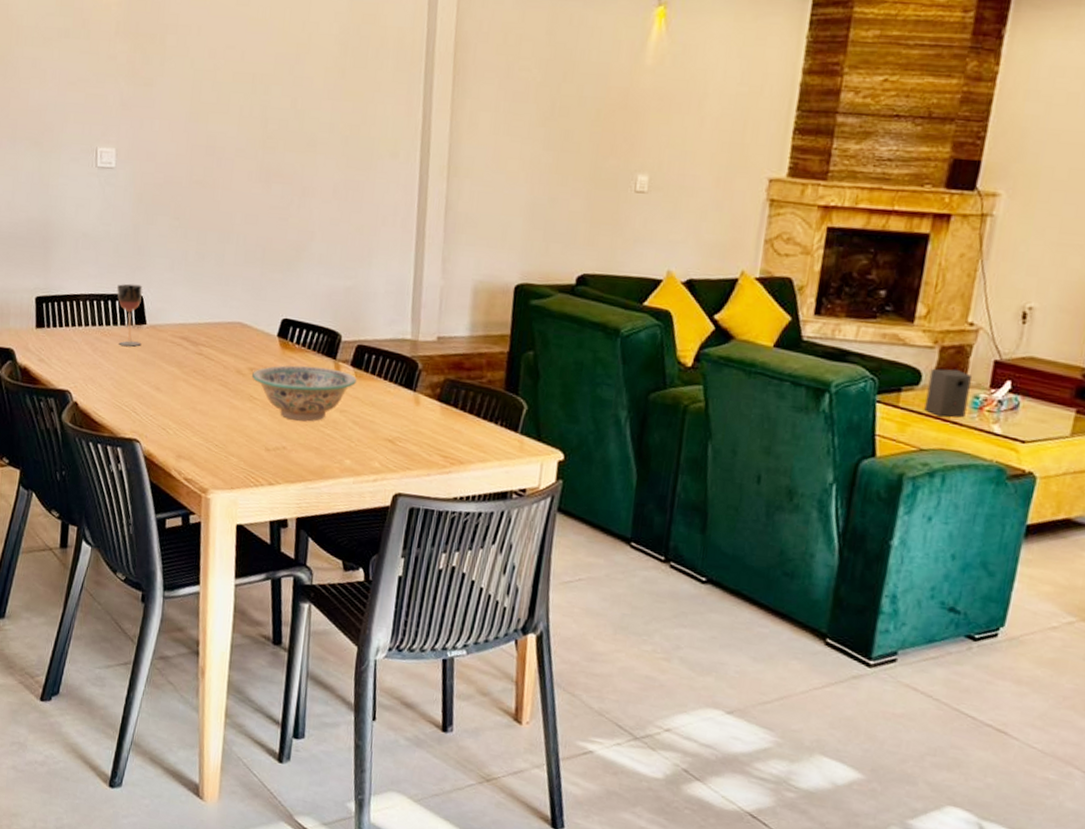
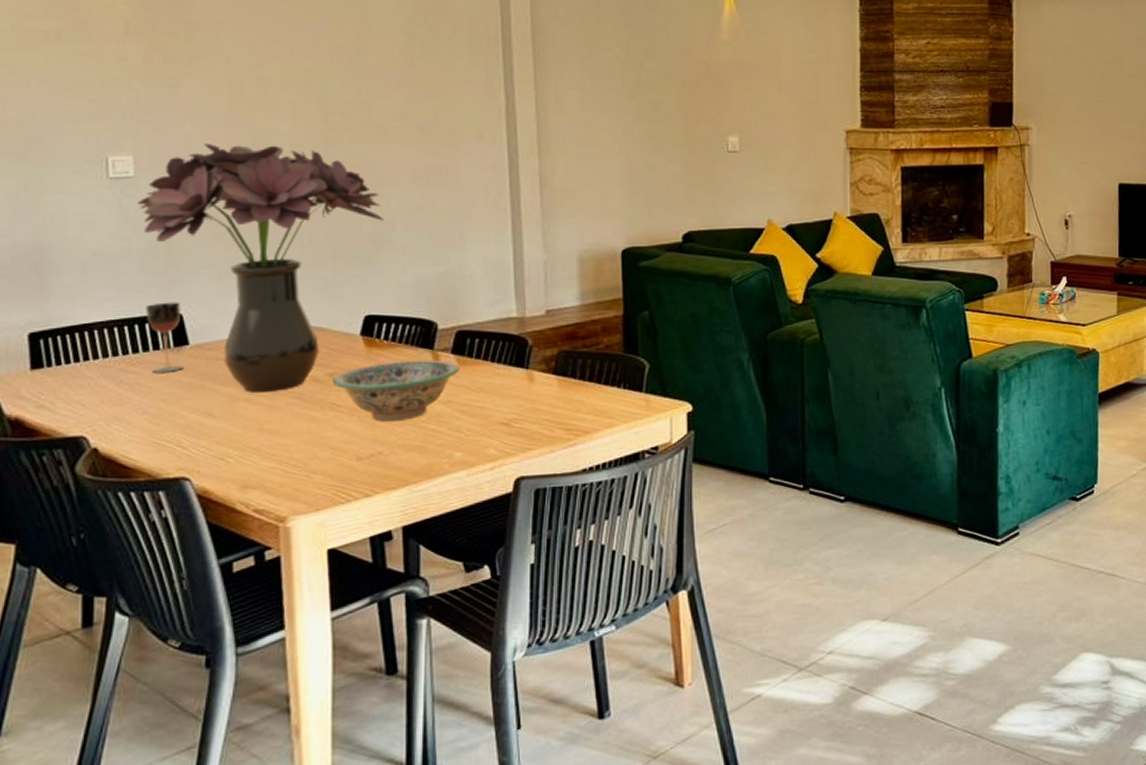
flower arrangement: none [117,142,306,377] -> present [138,144,384,392]
speaker: present [924,368,972,418] -> none [1003,273,1037,316]

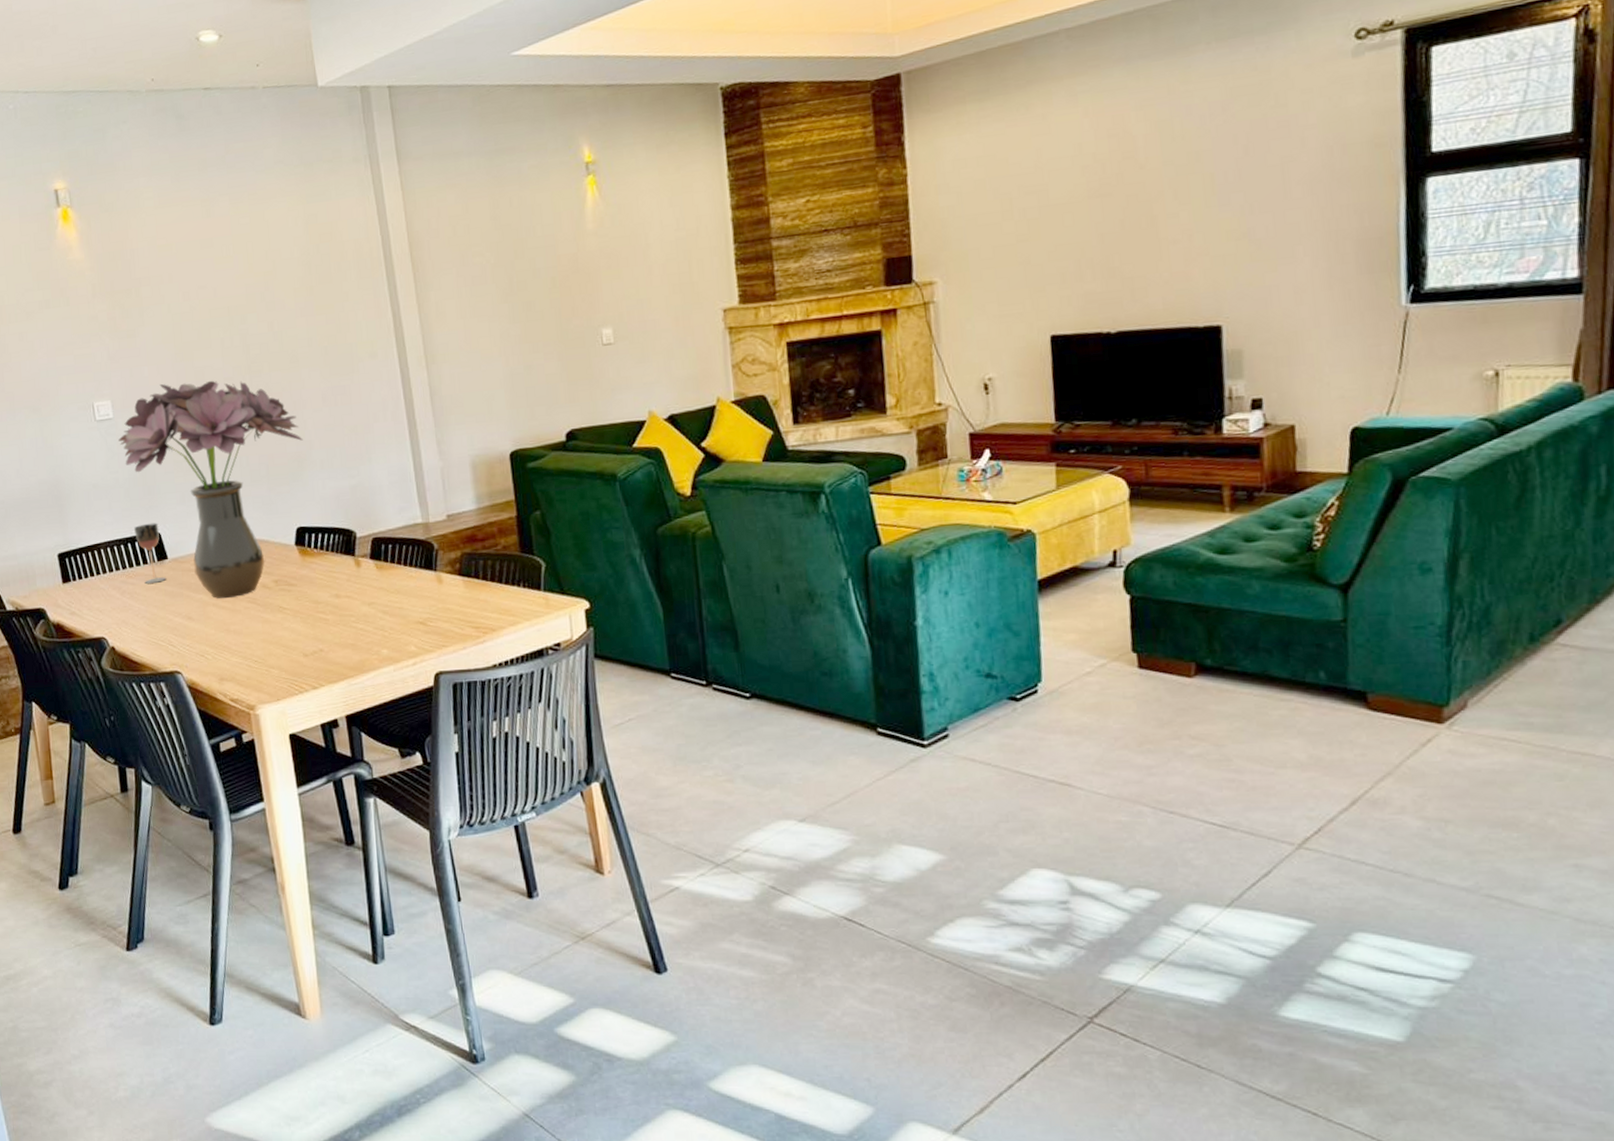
decorative bowl: present [333,359,461,421] -> none [278,565,379,622]

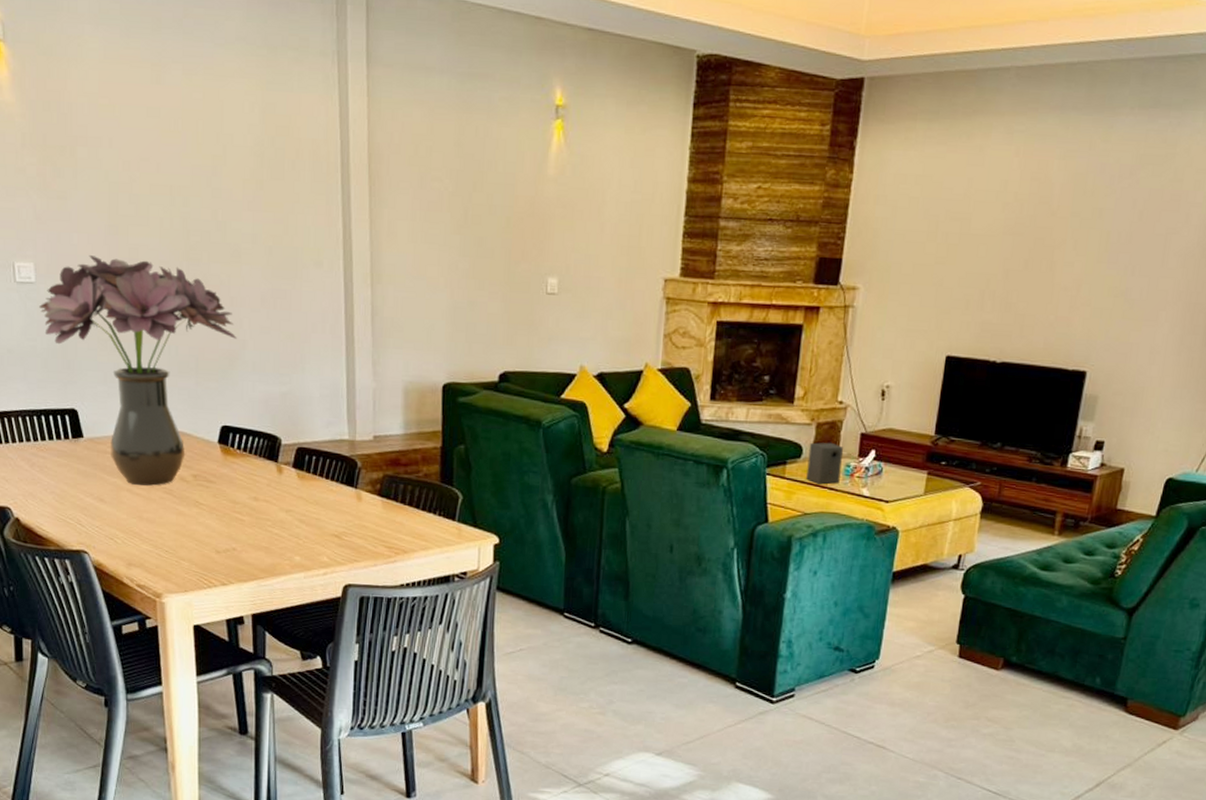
wineglass: present [133,523,167,584] -> none [48,398,81,460]
speaker: none [912,448,955,497] -> present [806,442,843,486]

